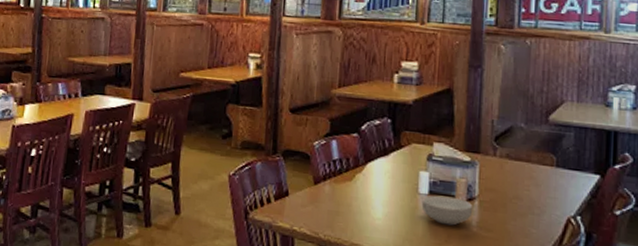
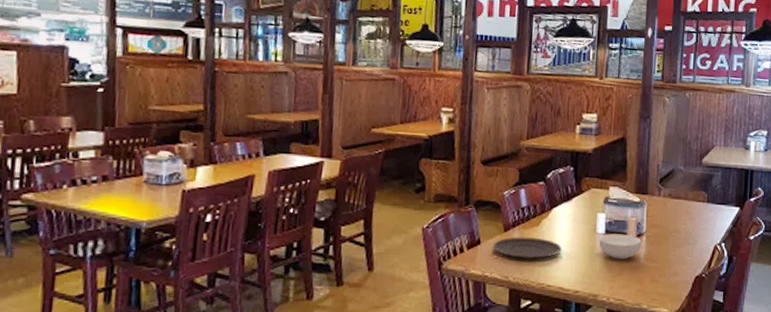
plate: none [301,191,378,217] -> present [492,237,562,259]

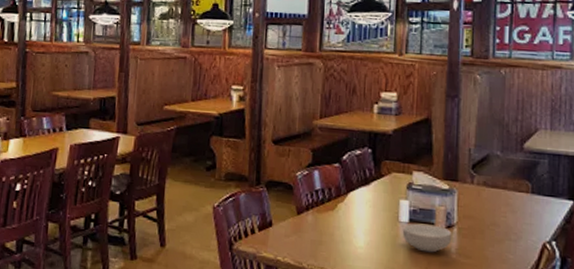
plate: present [492,237,562,259] -> none [285,221,360,246]

